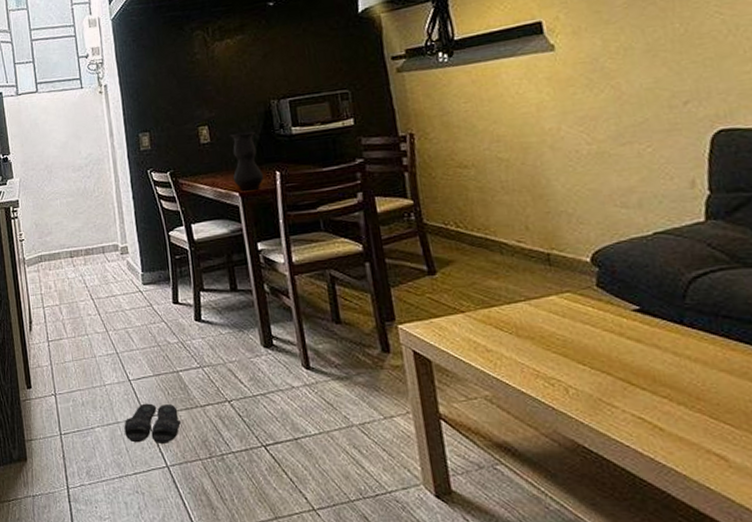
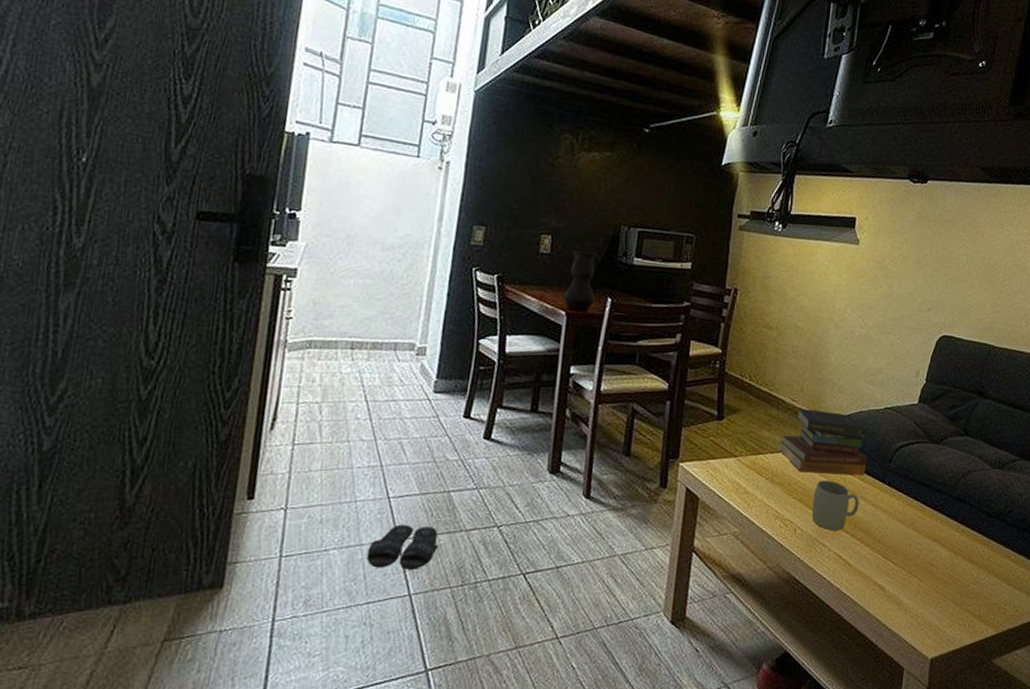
books: none [515,247,650,322] -> present [779,408,867,476]
mug: none [580,328,653,387] -> present [812,480,859,530]

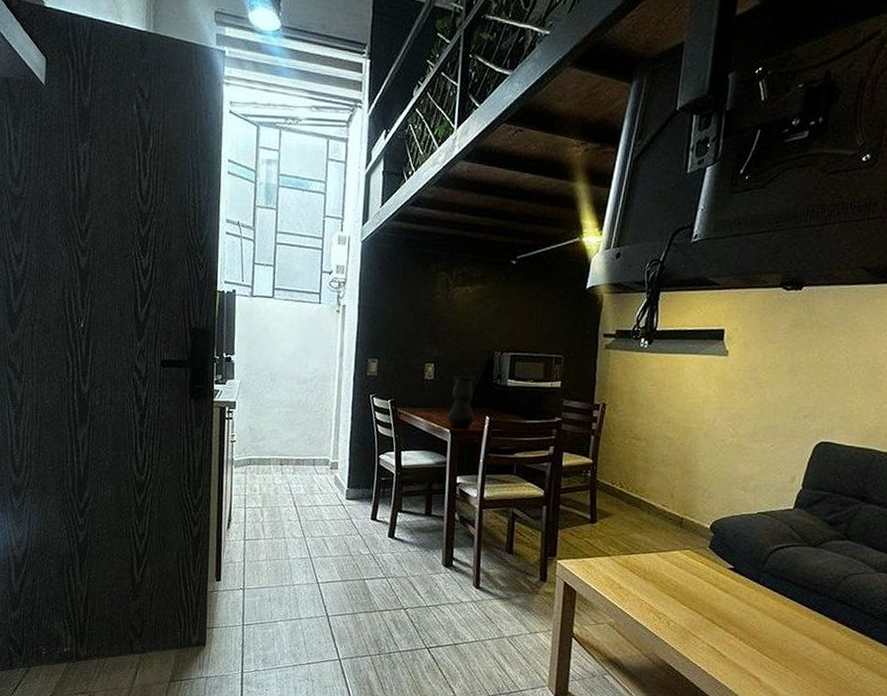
slippers: present [367,524,438,570] -> none [305,604,358,640]
books: present [779,408,867,476] -> none [651,513,740,576]
mug: present [812,480,859,530] -> none [684,579,733,625]

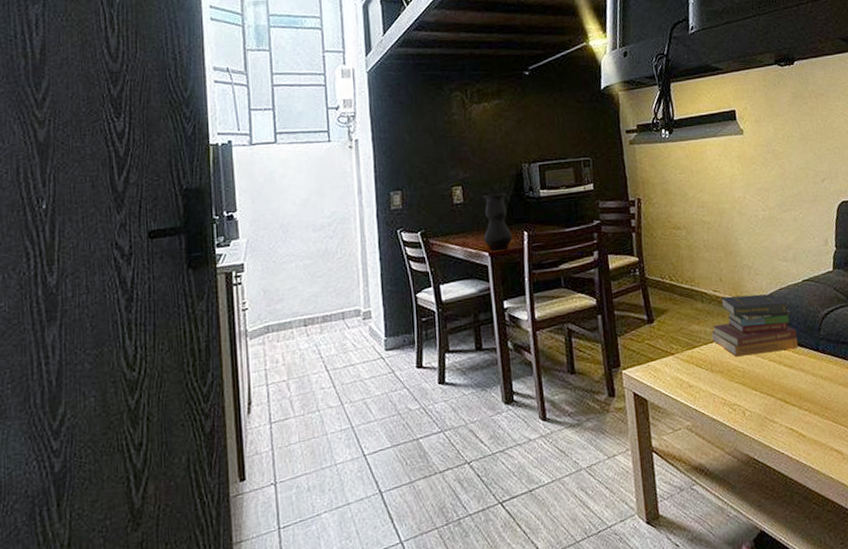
books: none [651,513,740,576] -> present [711,294,799,357]

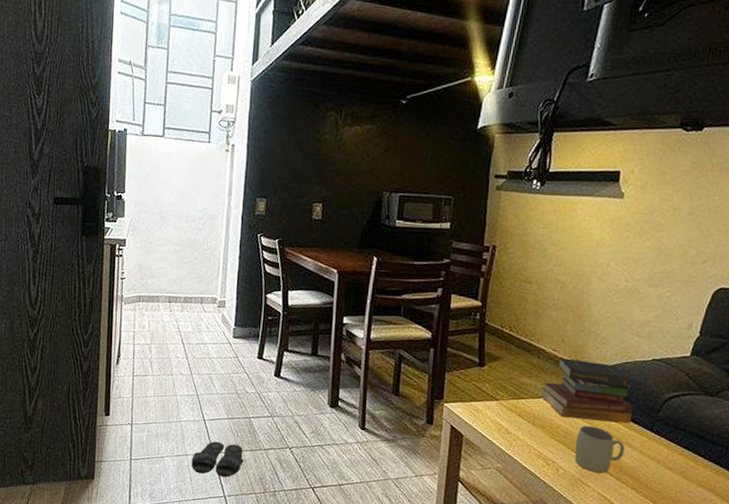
slippers: none [355,475,418,523] -> present [191,441,244,477]
vase: present [482,192,513,252] -> none [334,215,363,271]
mug: none [754,359,800,407] -> present [574,425,625,473]

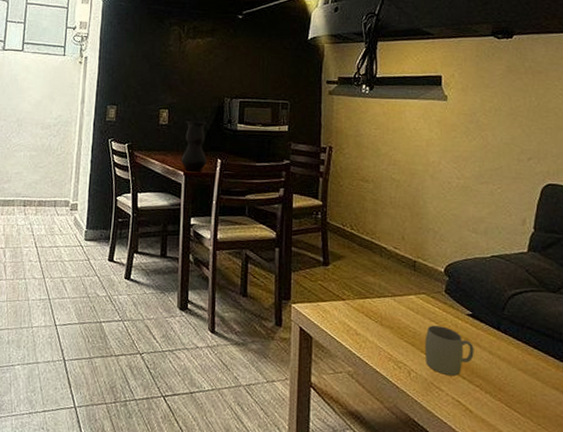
slippers: present [191,441,244,477] -> none [42,347,95,386]
vase: none [334,215,363,271] -> present [181,120,207,173]
books: present [540,358,634,424] -> none [386,255,478,323]

